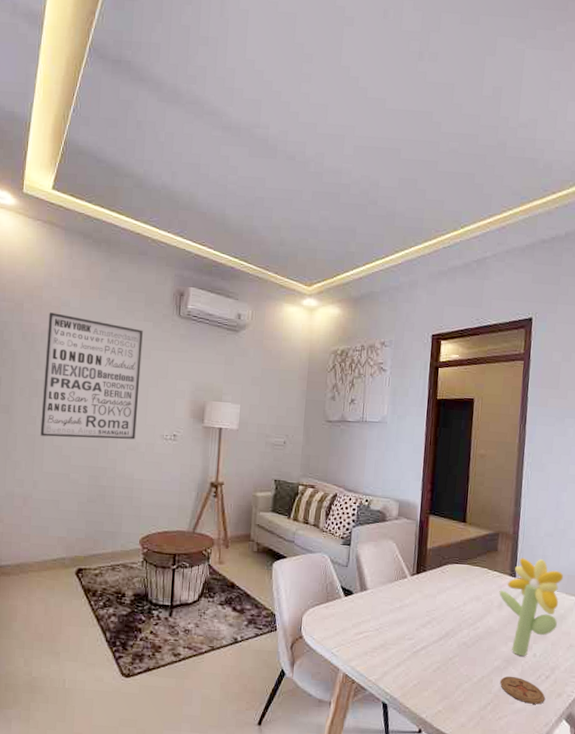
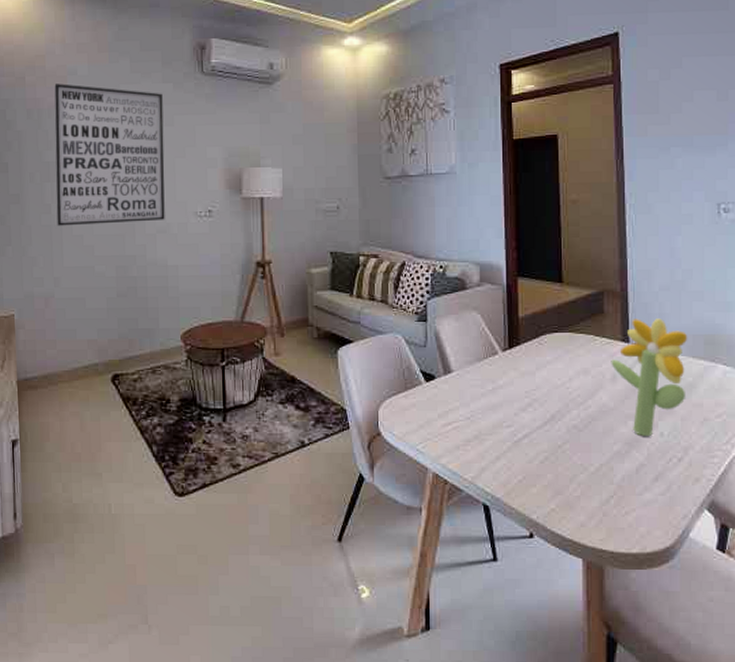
coaster: present [500,676,545,705] -> none [623,461,679,493]

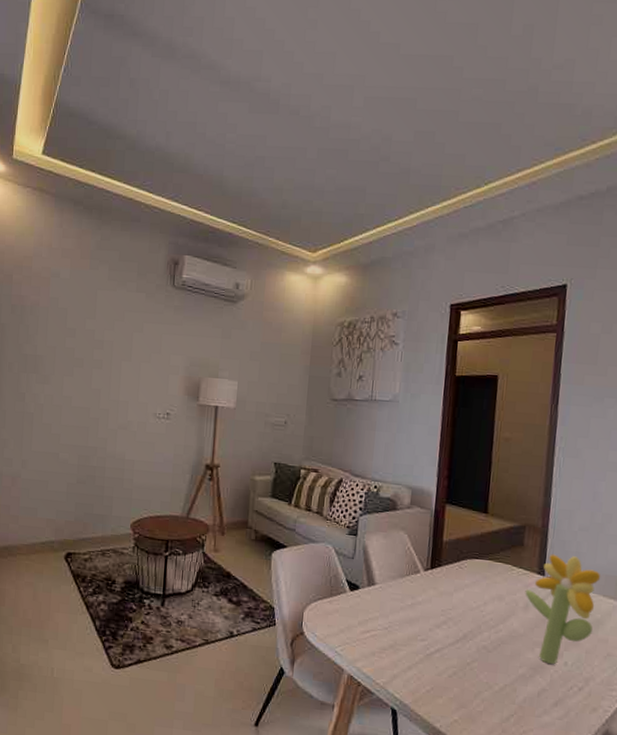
wall art: present [54,84,165,226] -> none [29,284,135,418]

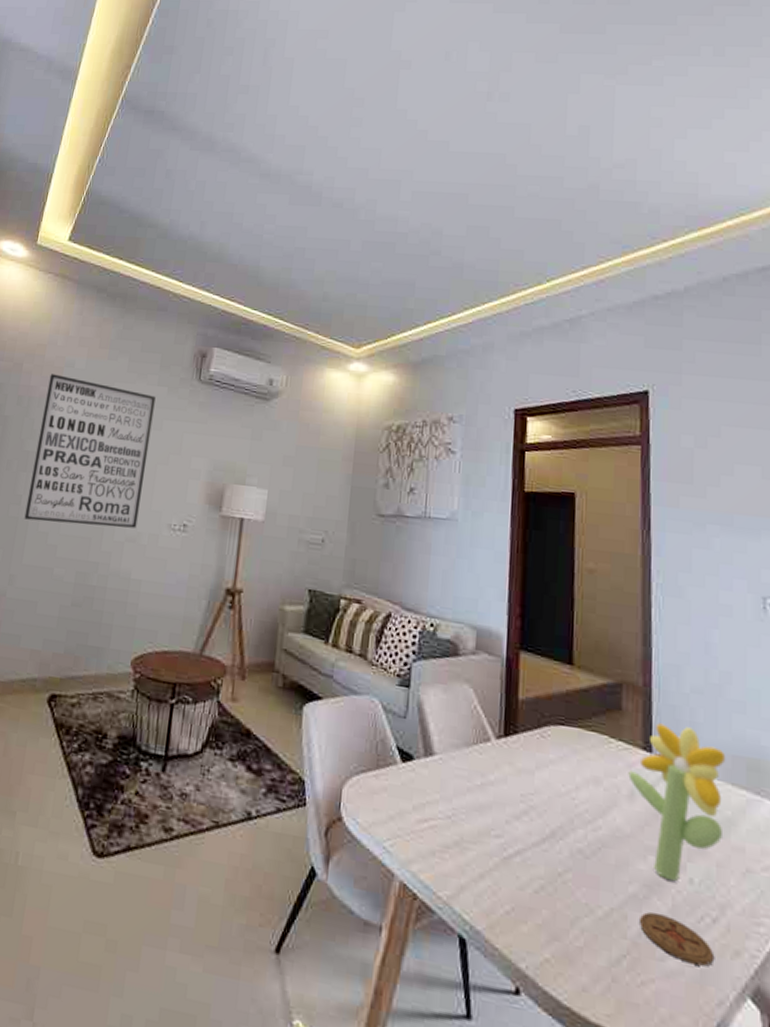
wall art: none [29,284,135,418] -> present [24,374,156,529]
coaster: none [525,685,577,719] -> present [640,912,713,967]

